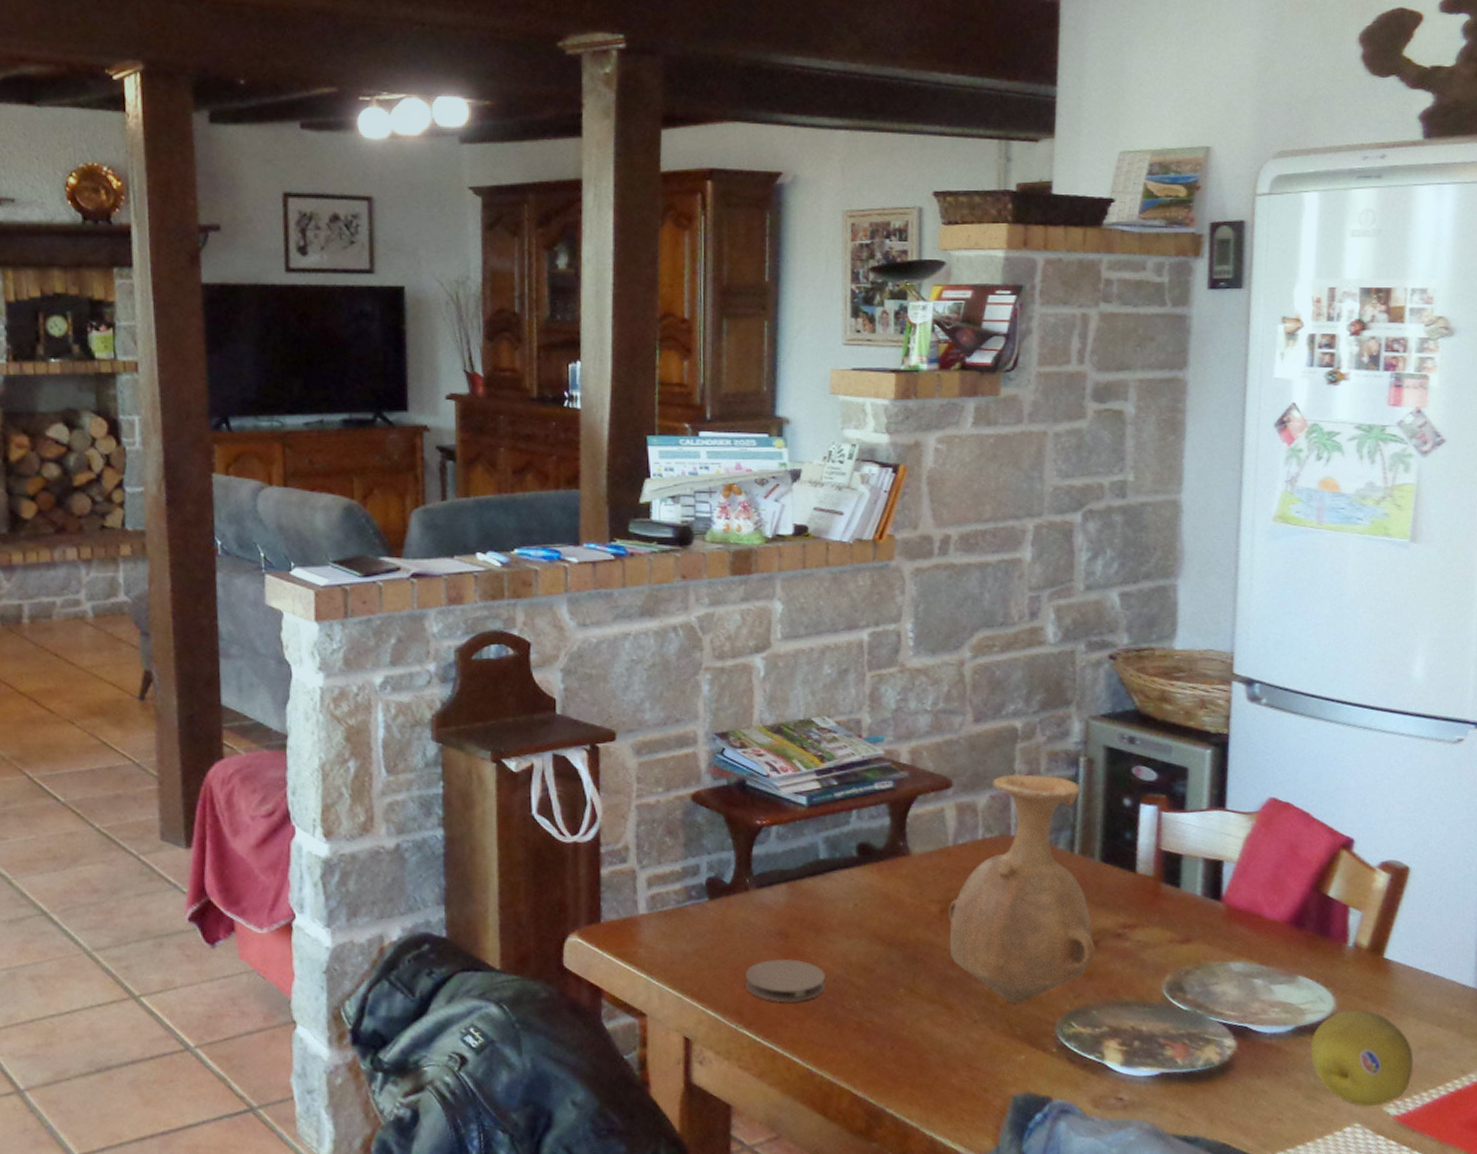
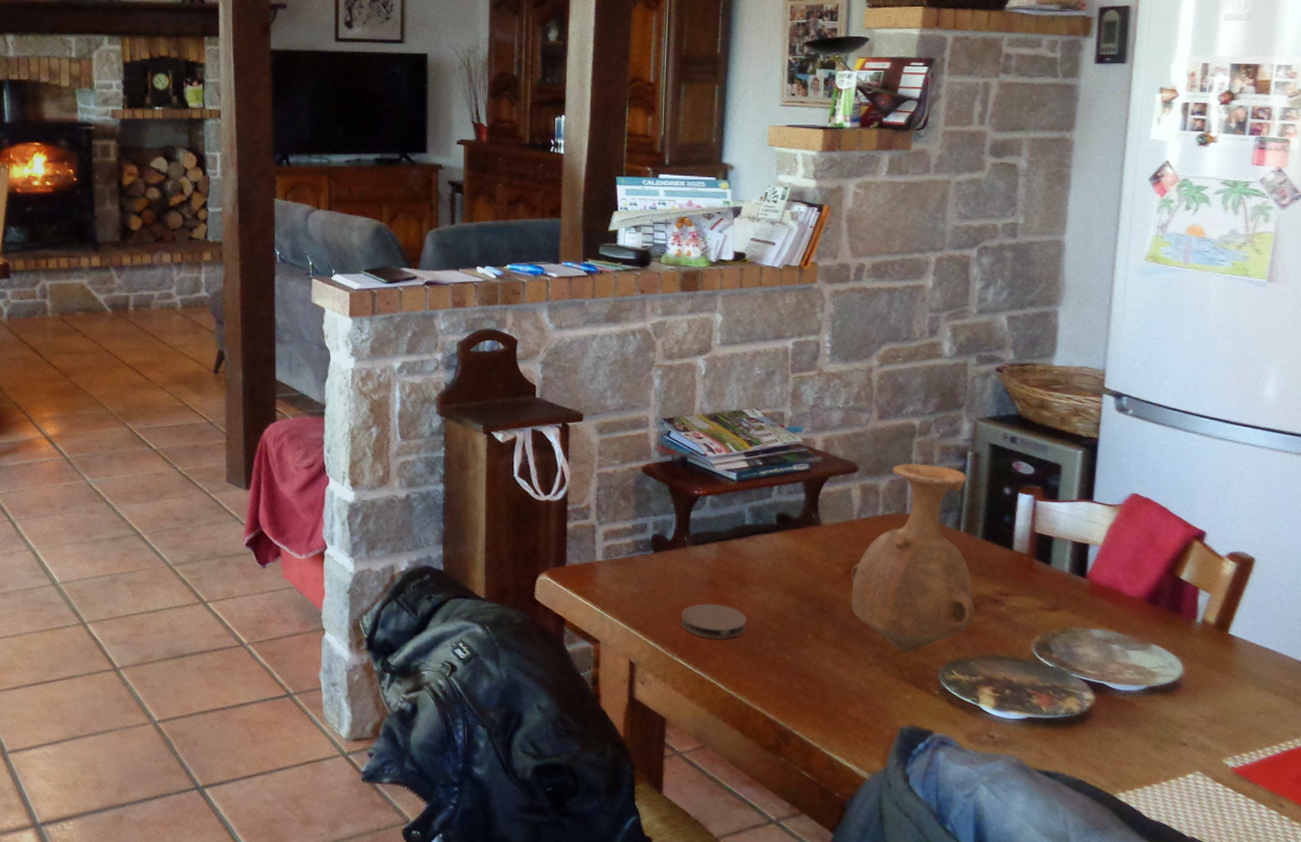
fruit: present [1310,1009,1413,1107] -> none [1159,675,1252,758]

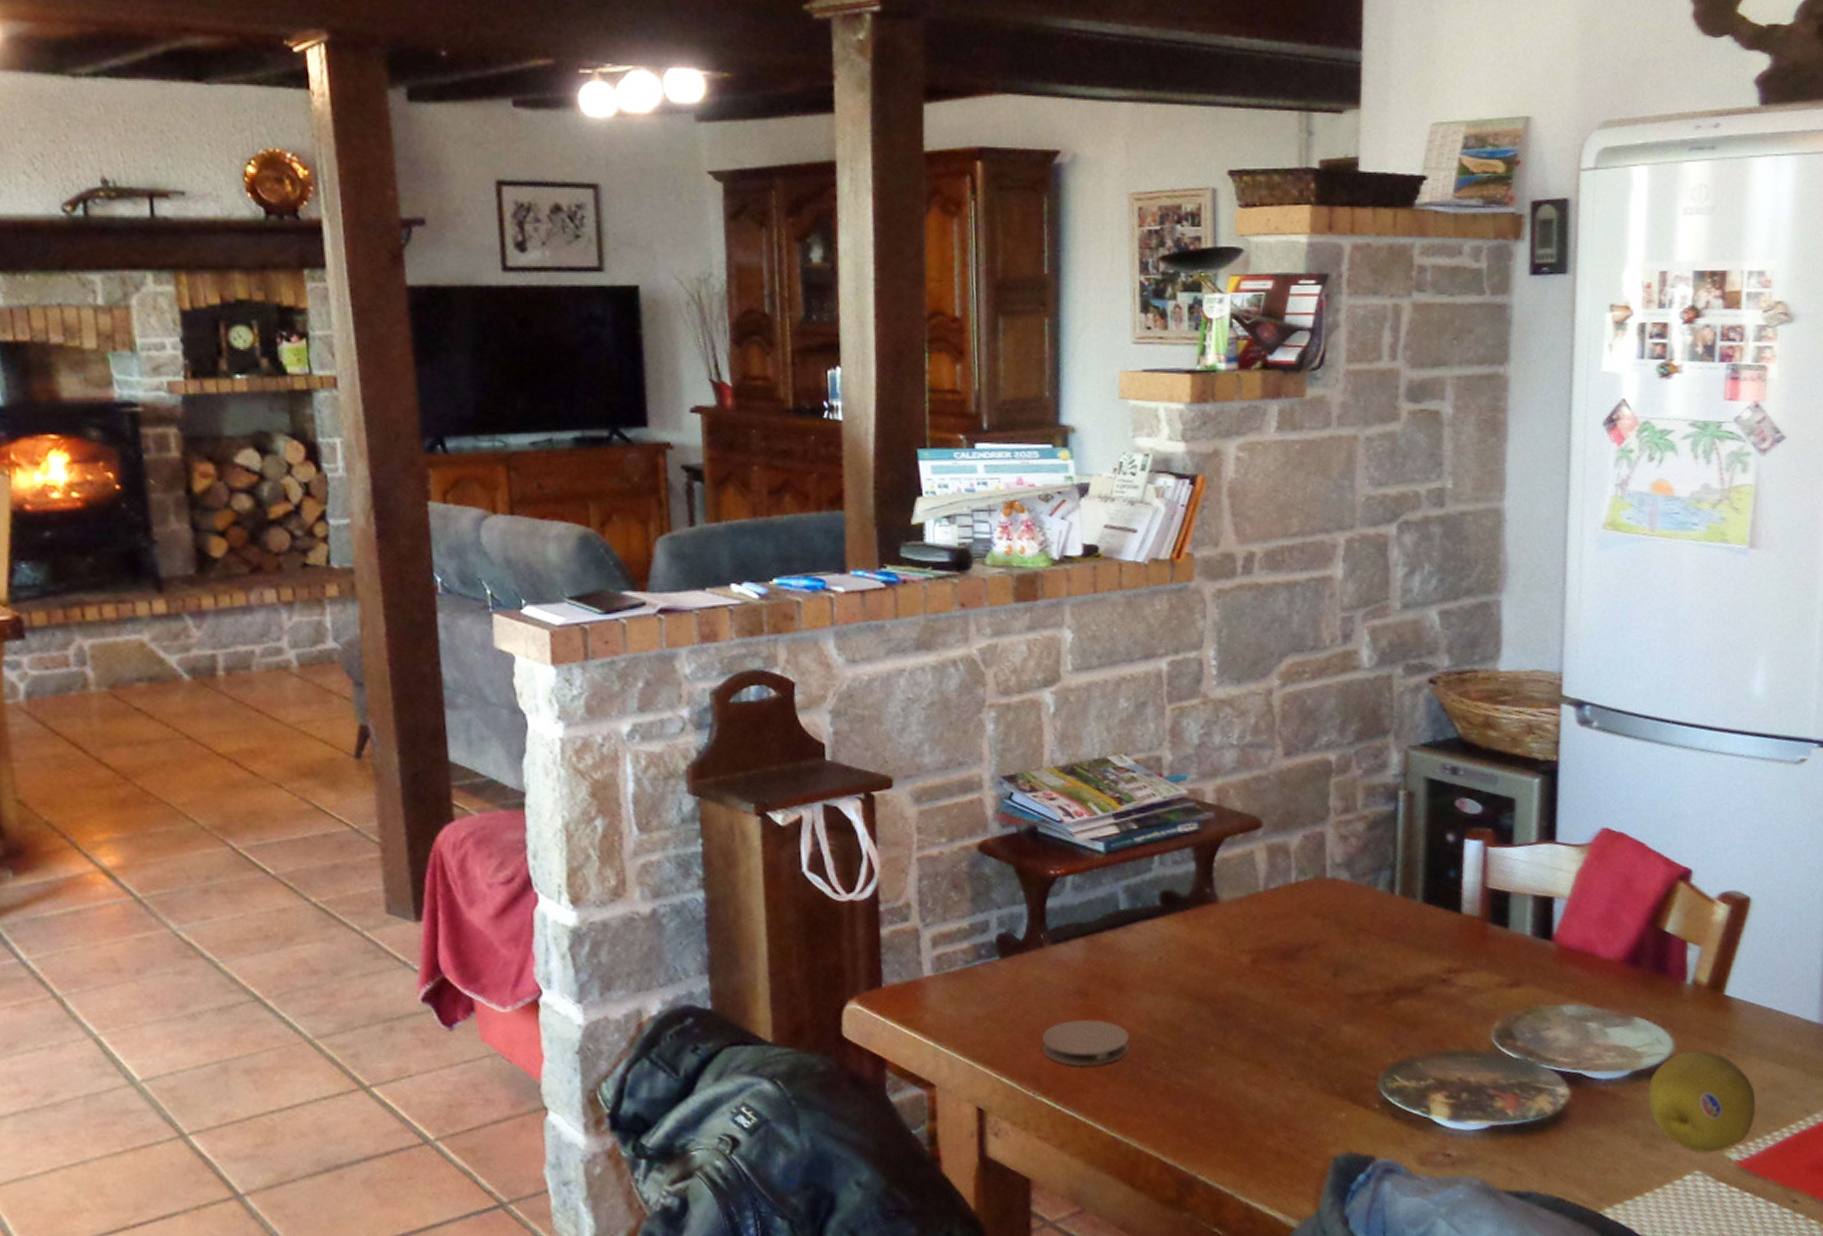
vase: present [851,463,976,653] -> none [1261,810,1420,1059]
fruit: none [1159,675,1252,758] -> present [1648,1050,1756,1153]

